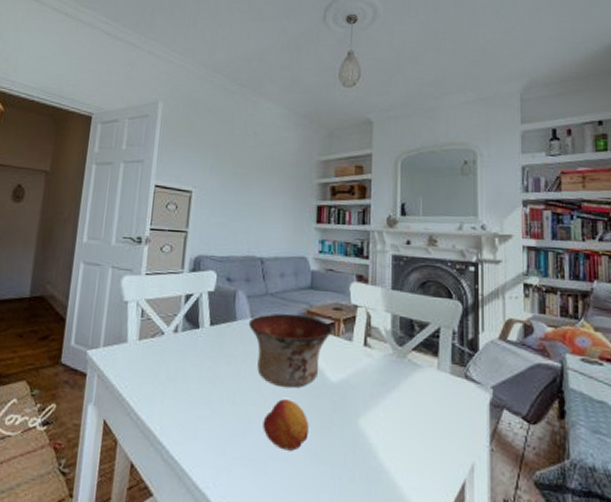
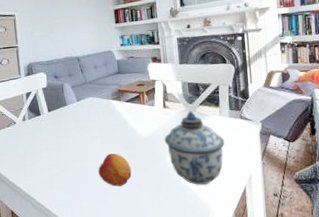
bowl: present [248,313,333,389] -> none [76,93,139,146]
lidded jar: none [359,355,442,469] -> present [164,110,225,186]

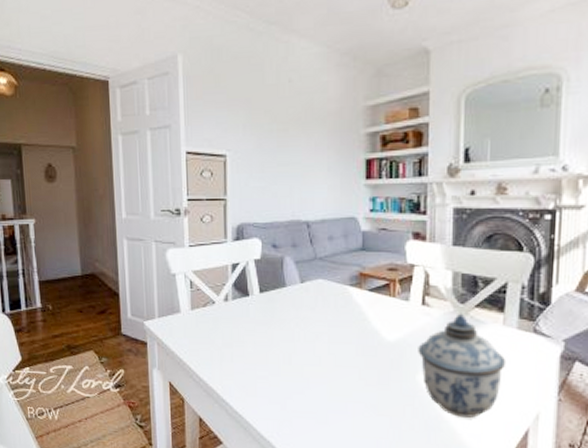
fruit: present [98,153,132,187] -> none [320,359,366,405]

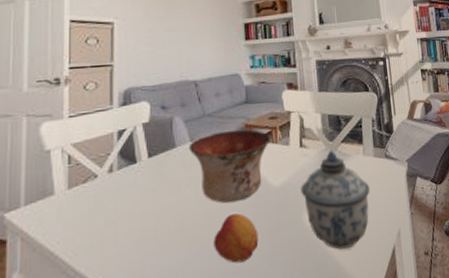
bowl: none [298,276,388,349] -> present [188,129,271,204]
fruit: none [320,359,366,405] -> present [213,213,259,264]

